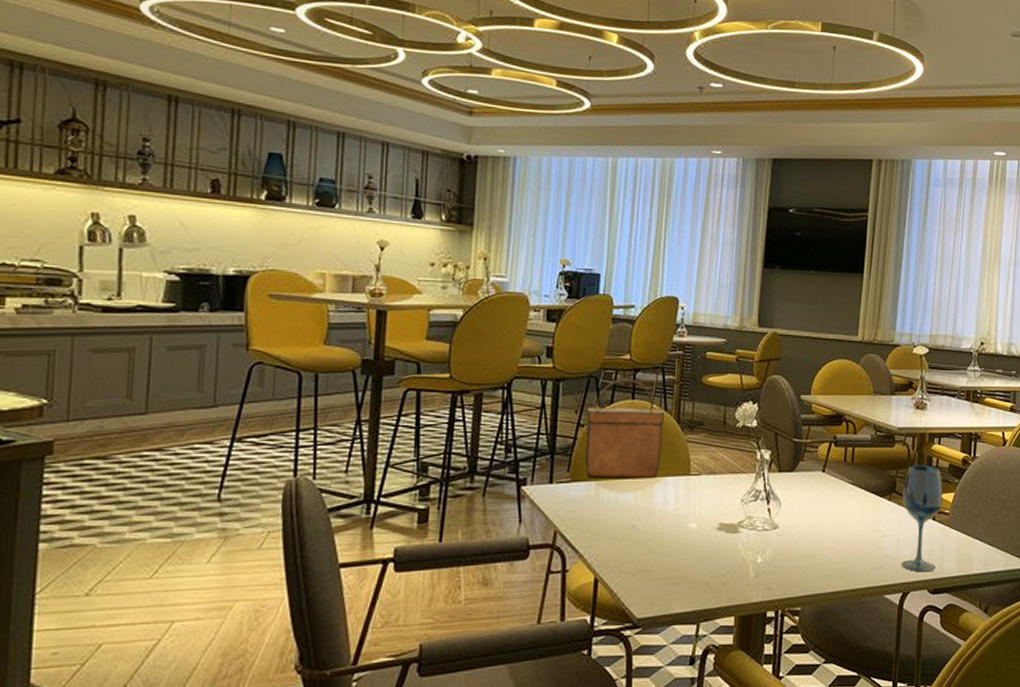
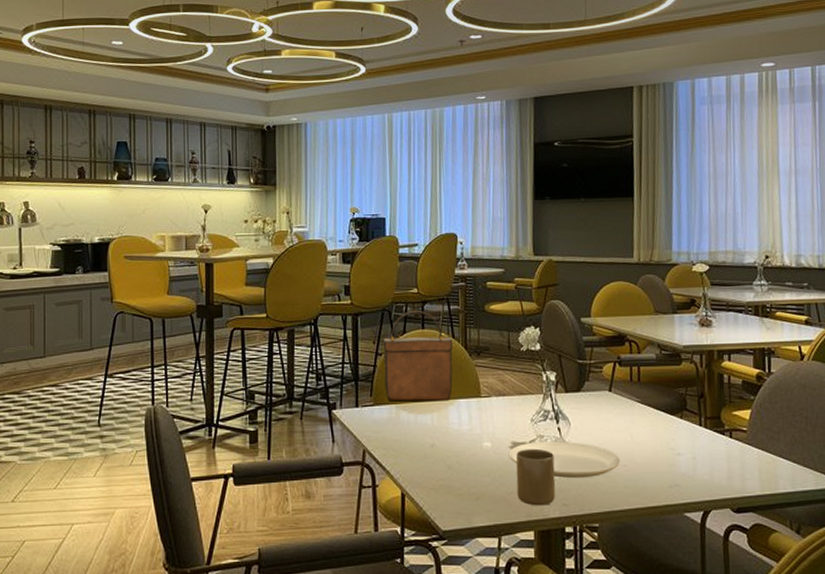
plate: none [714,522,827,561] -> present [508,441,620,479]
cup: none [720,530,762,590] -> present [516,448,556,506]
wineglass: present [902,464,943,572] -> none [694,382,739,491]

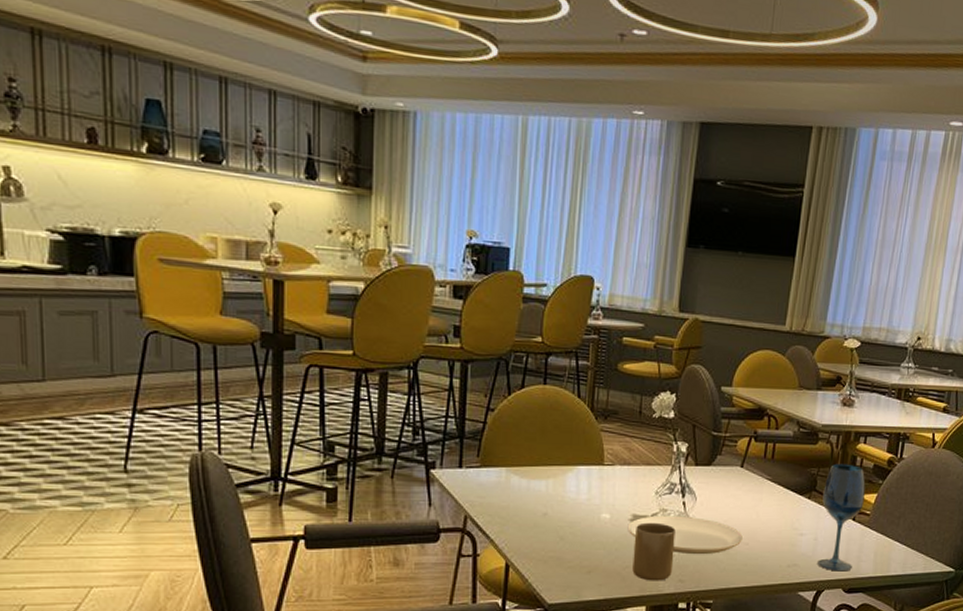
handbag: present [383,311,454,402] -> none [495,363,579,467]
wineglass: none [694,382,739,491] -> present [817,463,866,572]

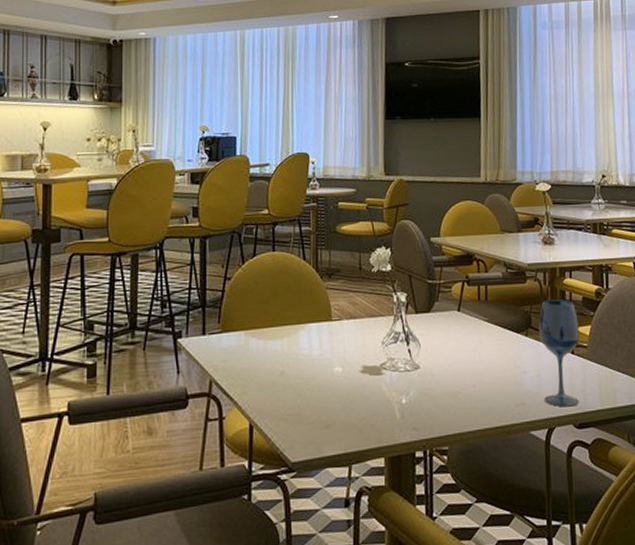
plate: present [627,515,743,555] -> none [359,363,469,401]
cup: present [632,522,676,581] -> none [366,372,406,432]

